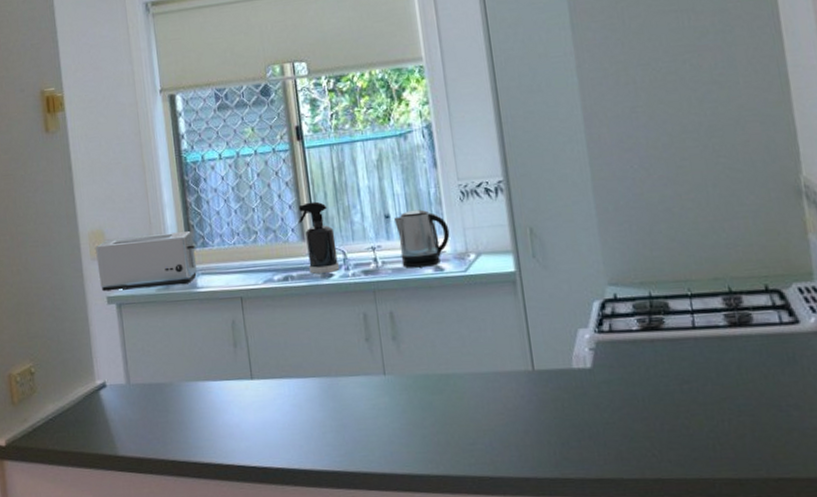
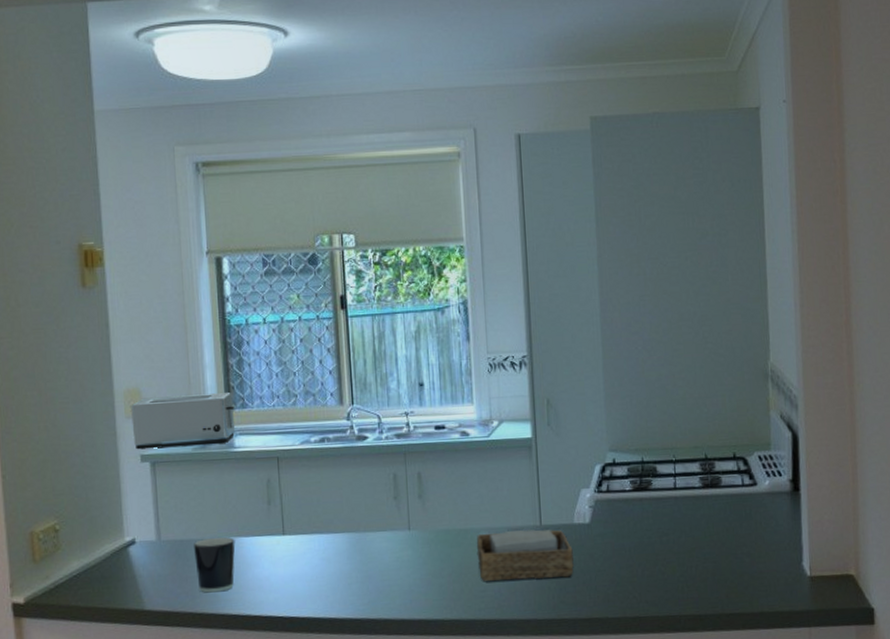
mug: none [162,380,204,439] -> present [194,536,236,593]
spray bottle: present [298,201,340,274] -> none [338,368,375,436]
kettle: present [395,209,450,268] -> none [428,379,477,433]
napkin holder: none [460,375,577,434] -> present [476,529,574,582]

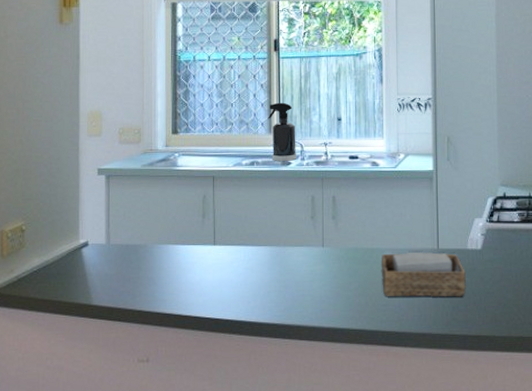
toaster: present [131,391,235,450] -> none [92,117,179,164]
mug: present [194,536,236,593] -> none [137,243,173,293]
spray bottle: none [338,368,375,436] -> present [268,102,297,161]

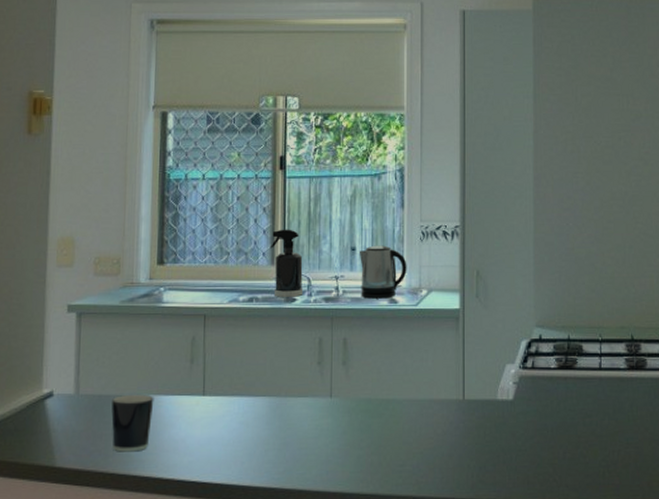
mug: none [137,243,173,293] -> present [111,394,154,452]
kettle: none [345,116,387,162] -> present [360,245,407,299]
napkin holder: present [381,252,466,298] -> none [397,404,495,456]

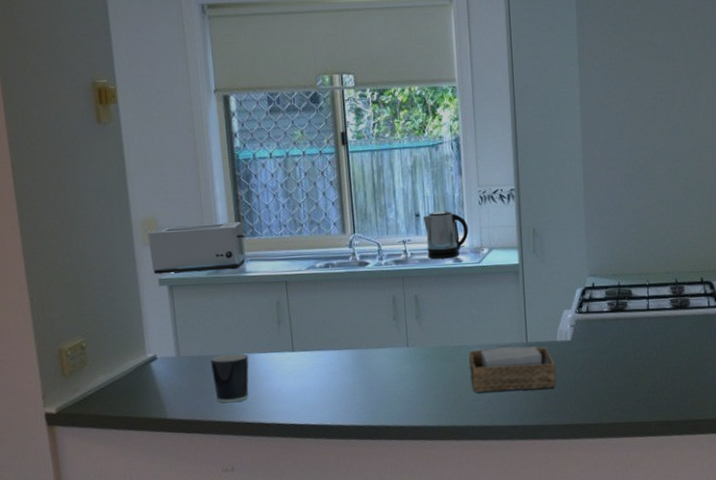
toaster: none [62,245,166,300] -> present [148,221,246,274]
spray bottle: present [271,229,304,297] -> none [340,200,375,262]
napkin holder: none [397,404,495,456] -> present [468,346,557,393]

